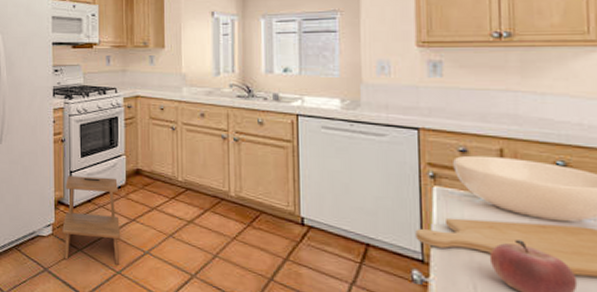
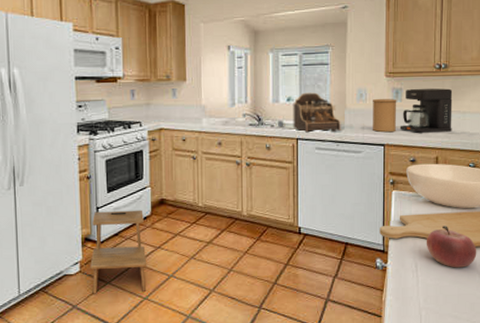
spice rack: none [291,63,356,109] -> present [293,92,341,133]
canister: none [400,73,436,114] -> present [373,99,397,133]
coffee maker: none [440,61,524,118] -> present [399,88,453,134]

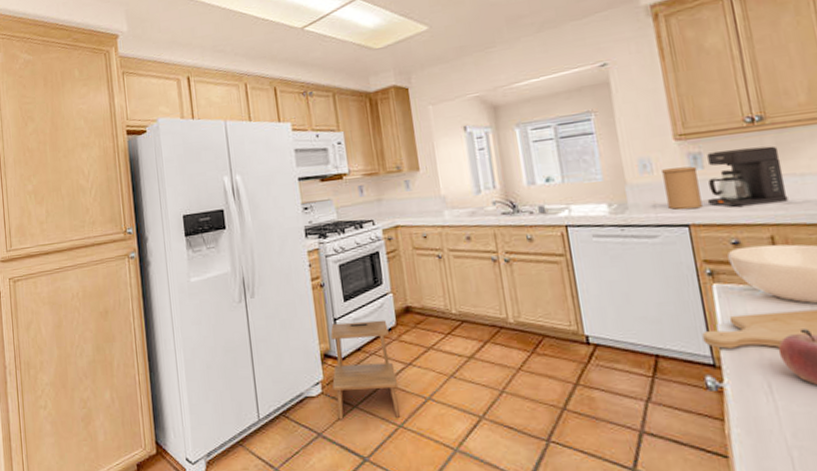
spice rack: present [293,92,341,133] -> none [554,168,624,218]

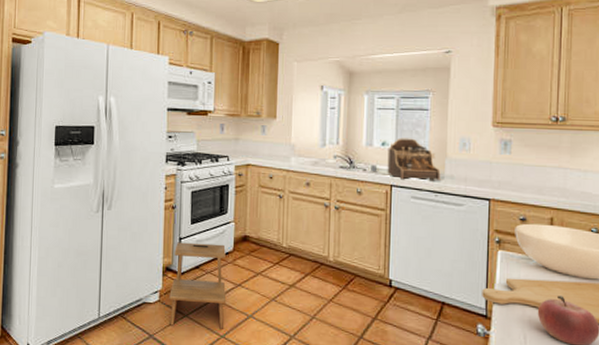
spice rack: none [554,168,624,218] -> present [387,138,441,181]
canister: present [662,166,702,210] -> none [477,150,506,187]
coffee maker: present [707,145,789,208] -> none [508,141,572,191]

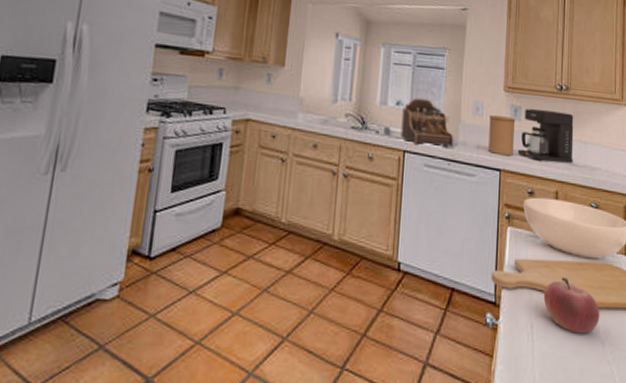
step stool: present [169,242,227,329] -> none [129,215,212,333]
canister: none [477,150,506,187] -> present [488,115,516,157]
coffee maker: none [508,141,572,191] -> present [517,108,574,163]

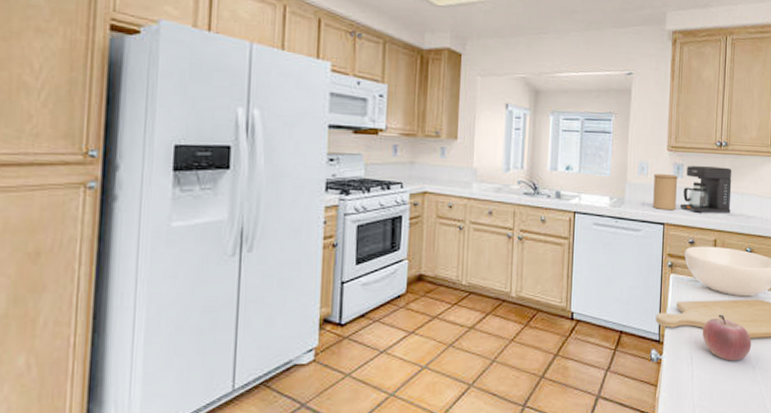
spice rack: present [400,97,454,148] -> none [571,161,621,207]

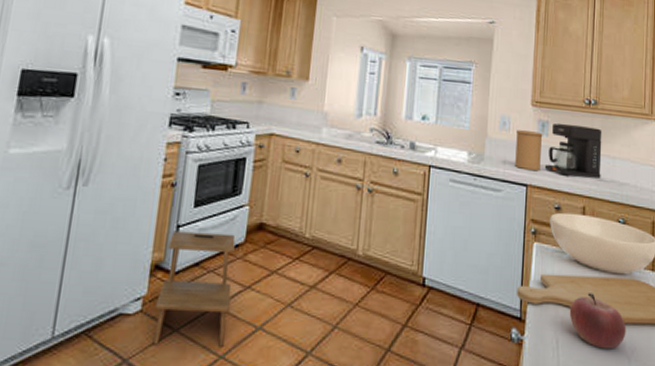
step stool: none [327,286,398,389] -> present [152,230,236,347]

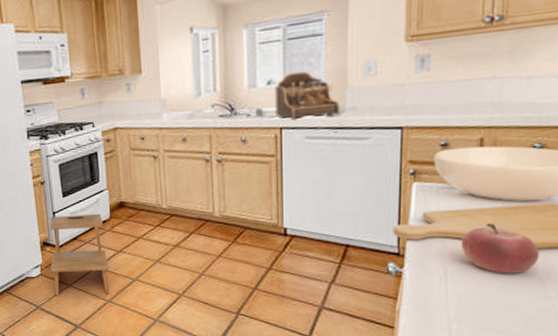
spice rack: none [426,112,481,163] -> present [275,71,340,121]
canister: present [515,130,543,172] -> none [385,68,423,113]
coffee maker: present [544,122,602,179] -> none [425,47,511,111]

